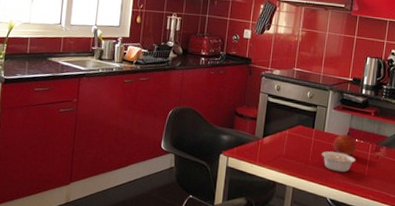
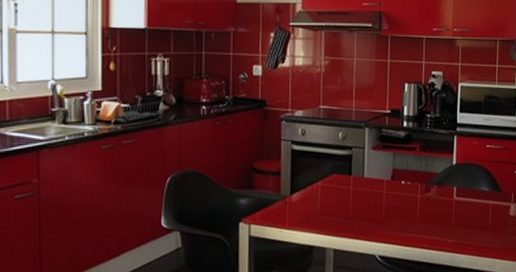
legume: present [321,151,356,173] -> none [363,199,404,223]
fruit: present [333,134,357,156] -> none [375,176,404,202]

